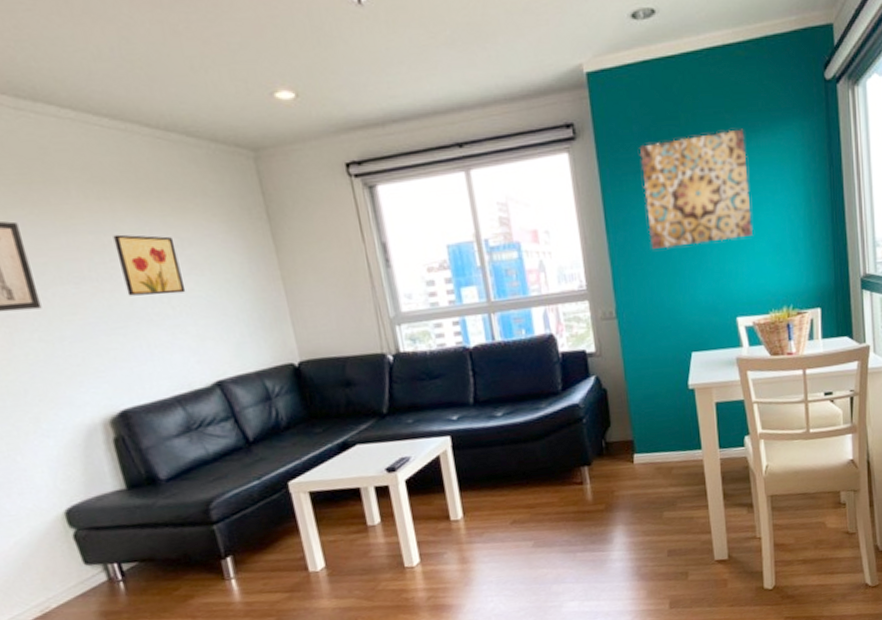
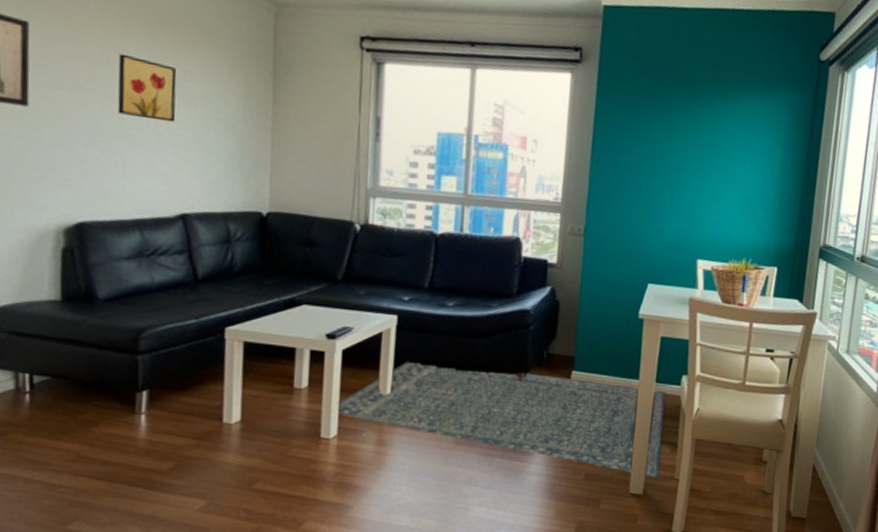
rug: none [411,456,741,543] -> present [336,360,666,481]
wall art: present [639,129,753,249] -> none [630,82,737,187]

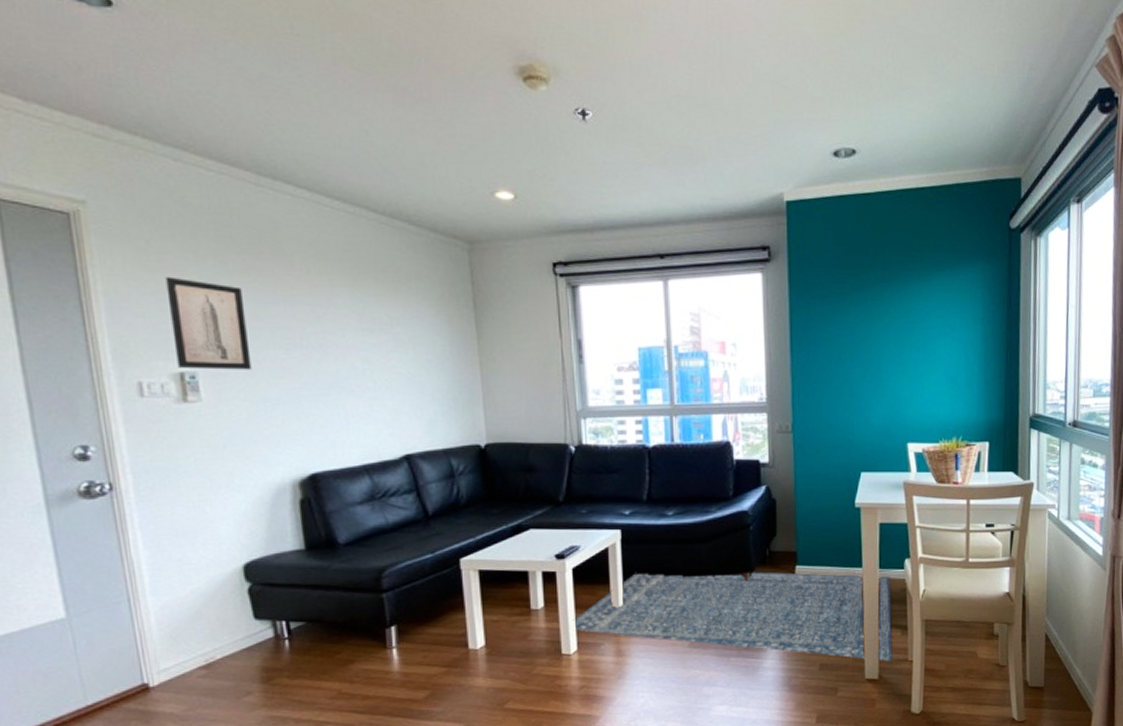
wall art: present [117,53,177,123] -> none [328,308,388,368]

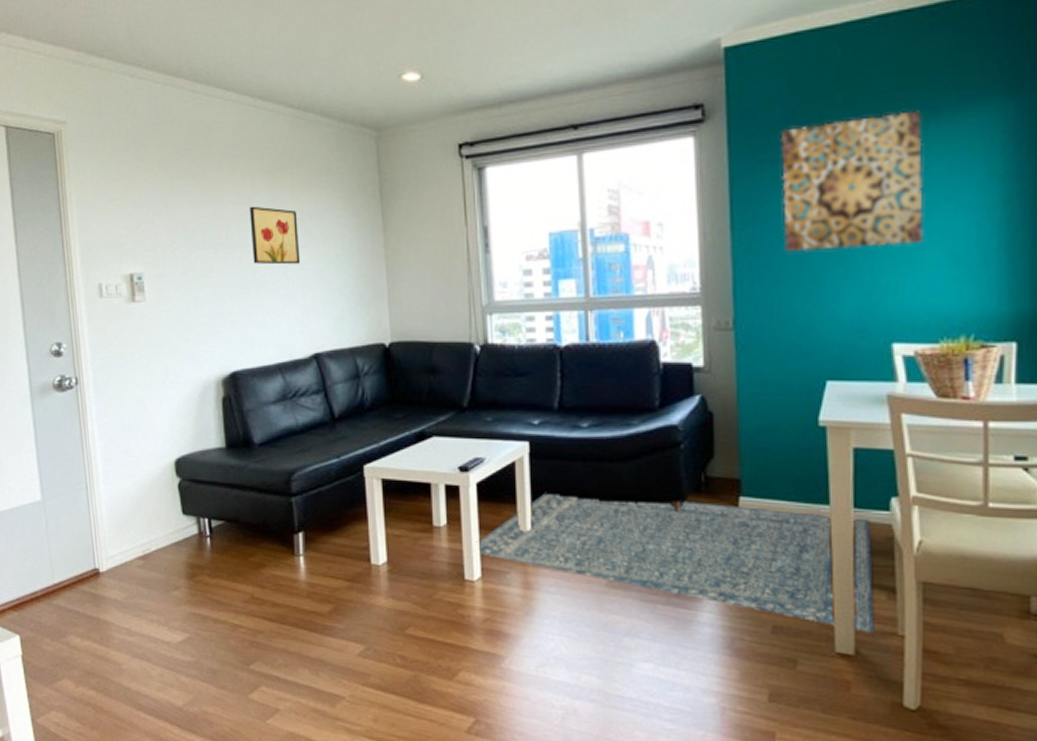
wall art: present [165,276,252,370] -> none [121,184,186,271]
wall art: none [328,308,388,368] -> present [249,206,301,265]
wall art: none [828,266,930,372] -> present [780,110,923,252]

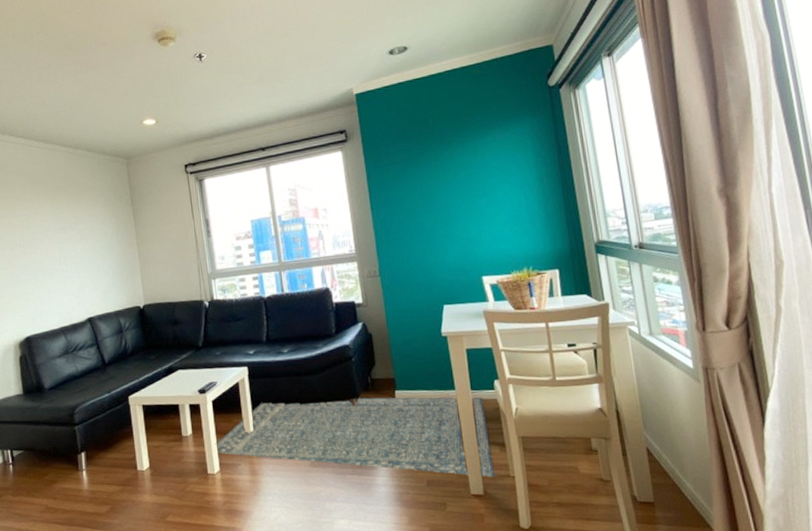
wall art: present [249,206,301,265] -> none [36,216,76,257]
wall art: present [780,110,923,252] -> none [396,127,493,221]

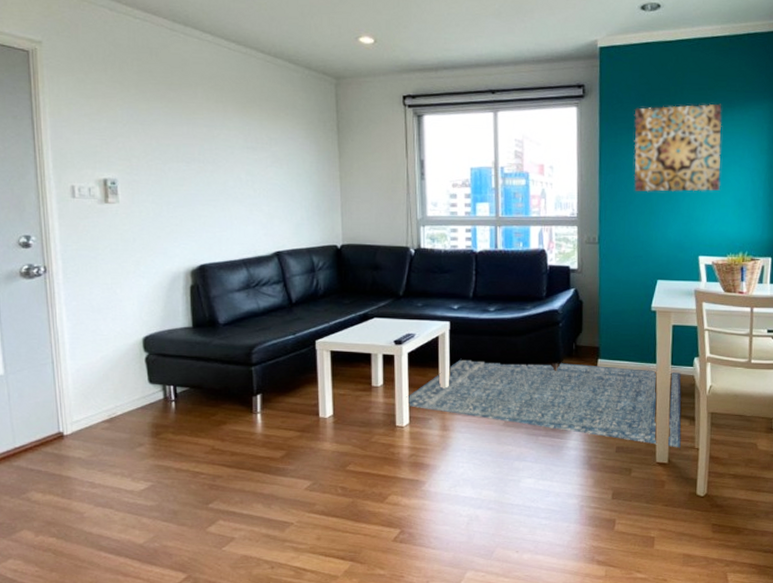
wall art: none [396,127,493,221] -> present [633,103,722,193]

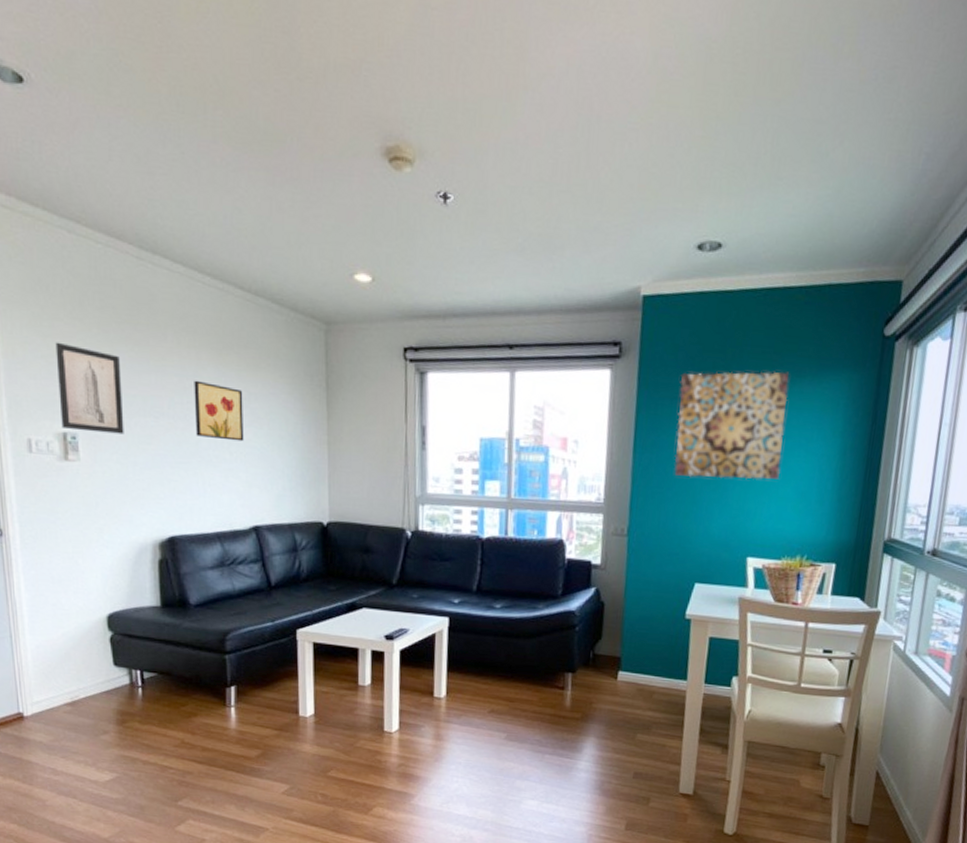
wall art: none [97,102,159,178] -> present [55,342,124,435]
wall art: none [221,129,267,180] -> present [194,380,244,442]
rug: present [406,358,682,450] -> none [396,660,716,781]

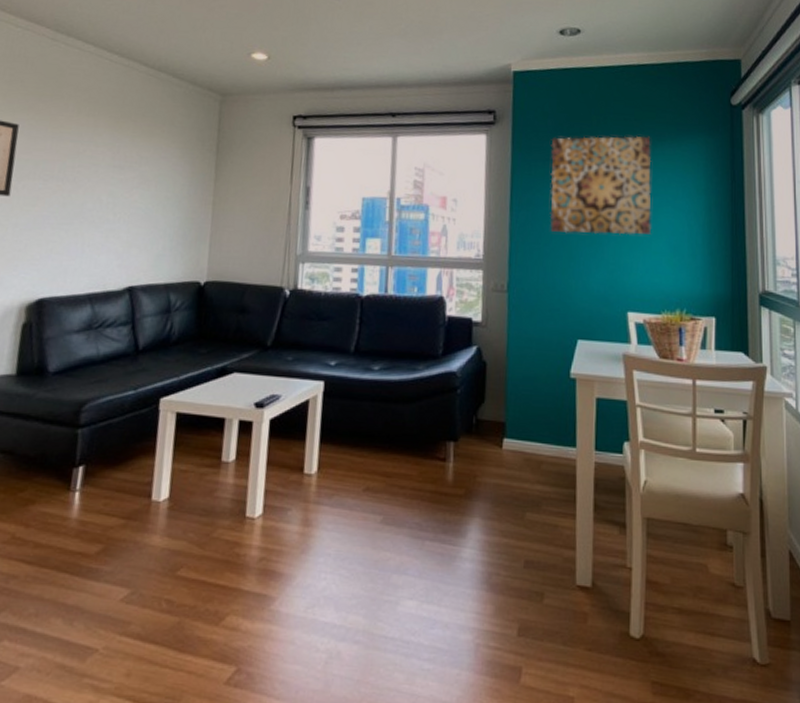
wall art: present [194,380,244,442] -> none [82,145,135,203]

